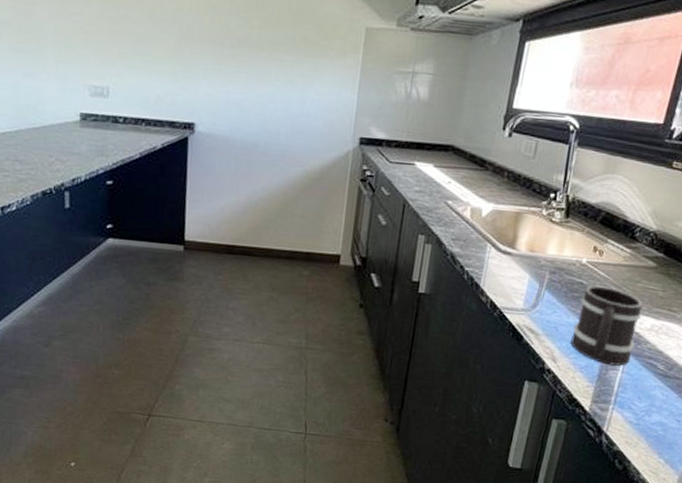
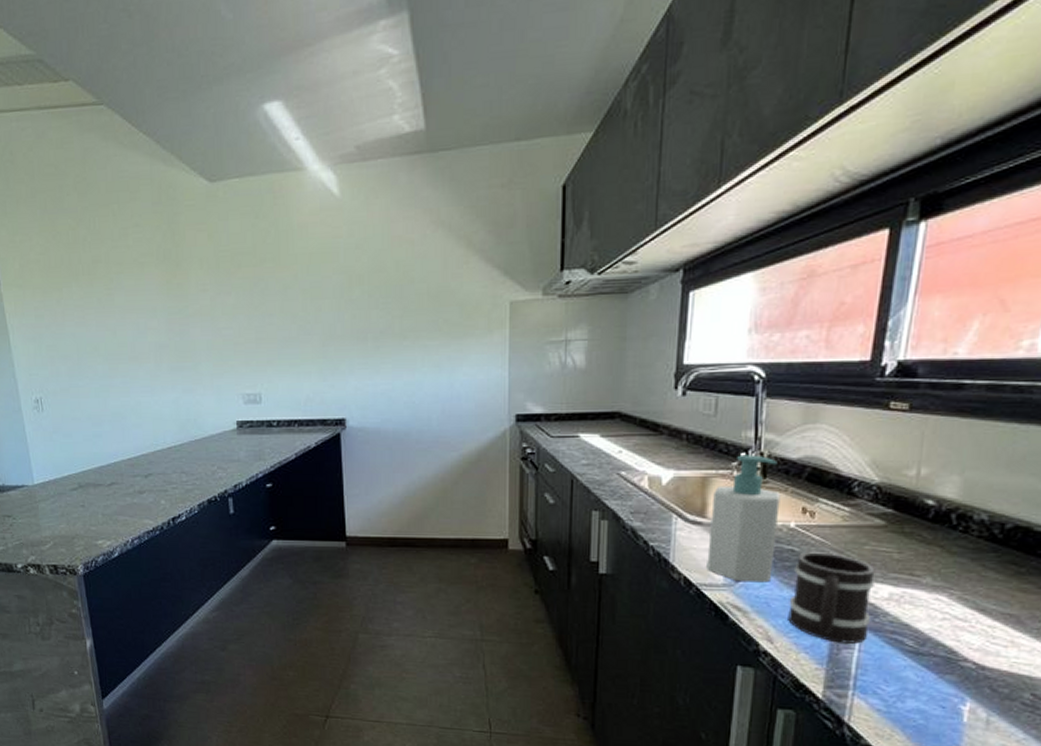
soap bottle: none [510,195,580,310] -> present [707,455,781,583]

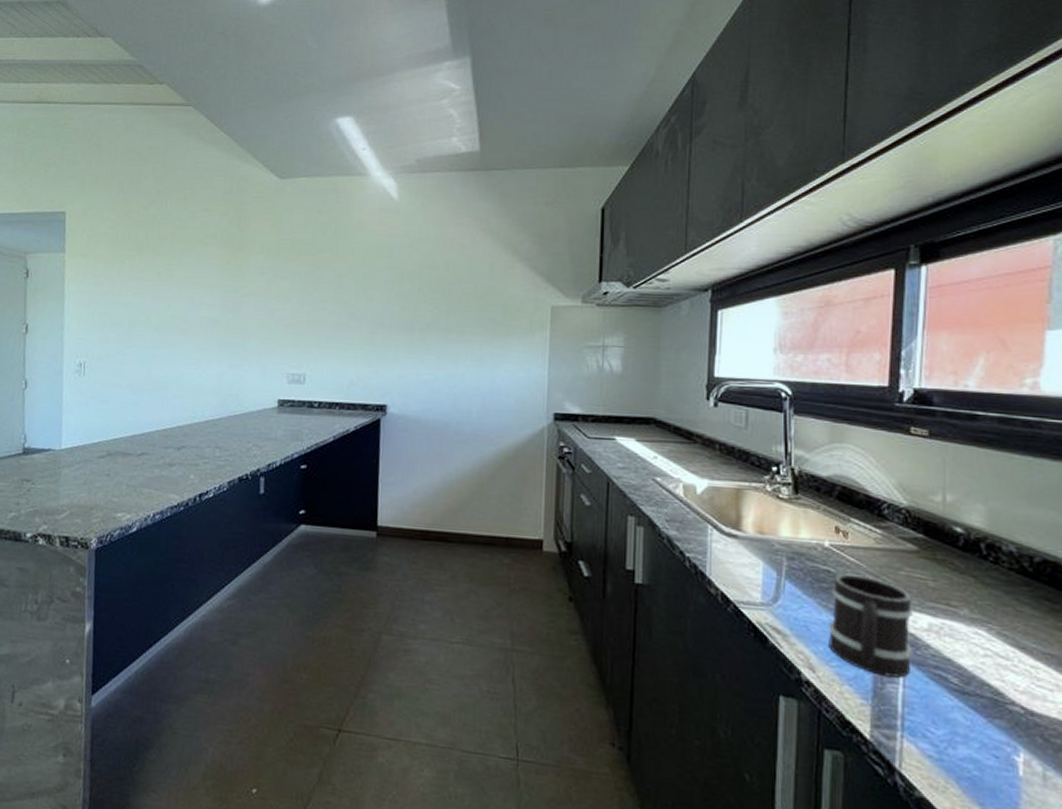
soap bottle: present [707,455,781,583] -> none [744,469,813,604]

